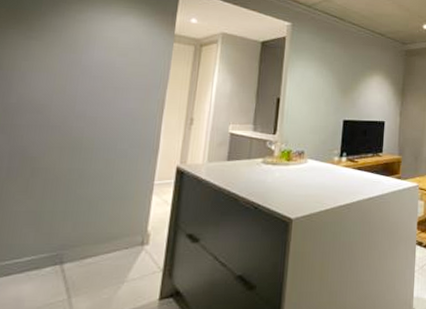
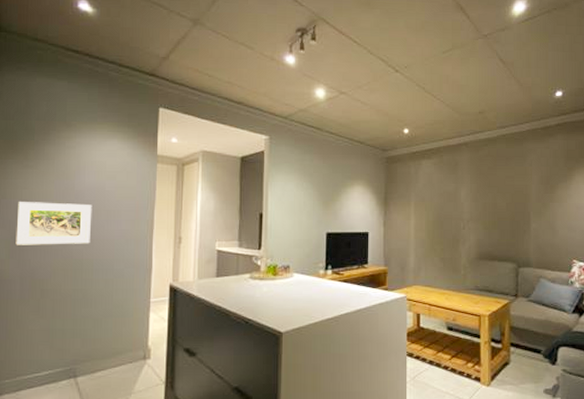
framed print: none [7,74,99,121] -> present [15,202,92,245]

